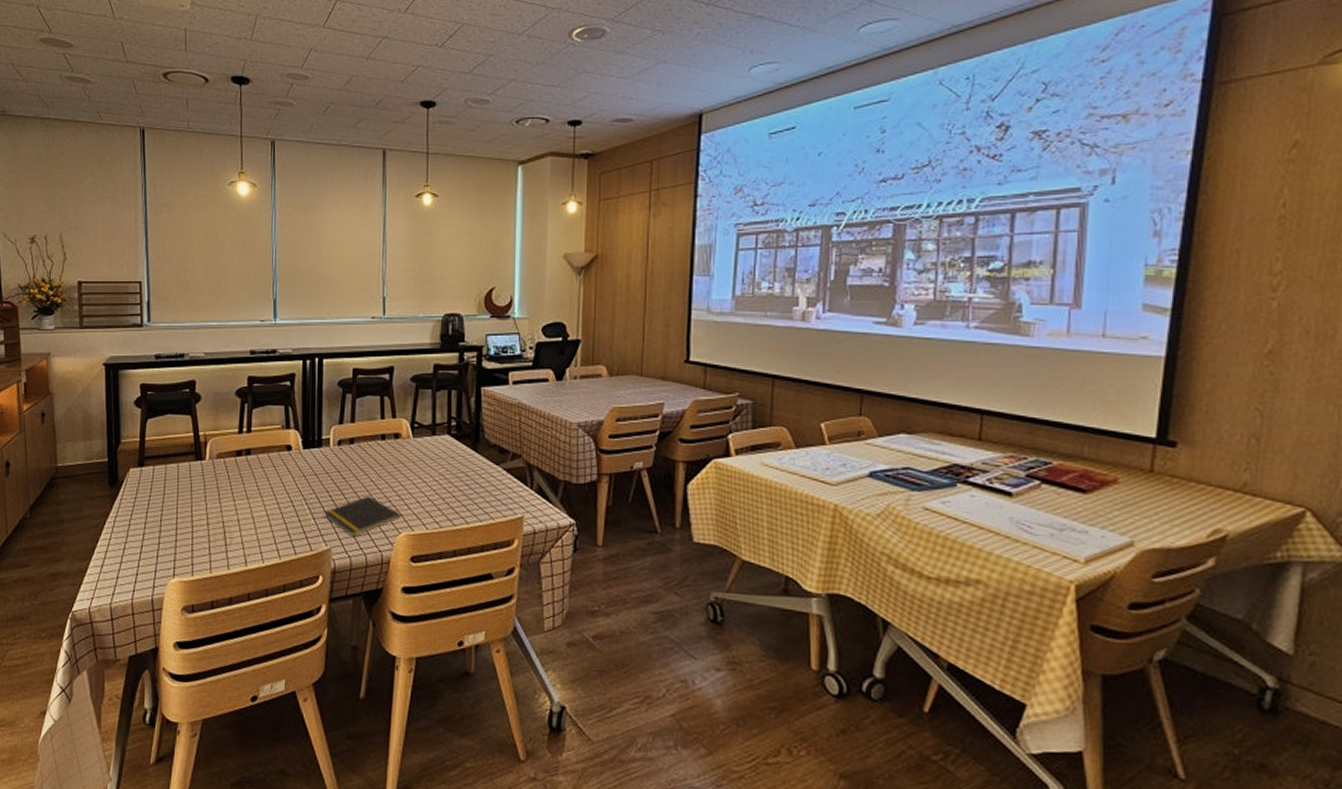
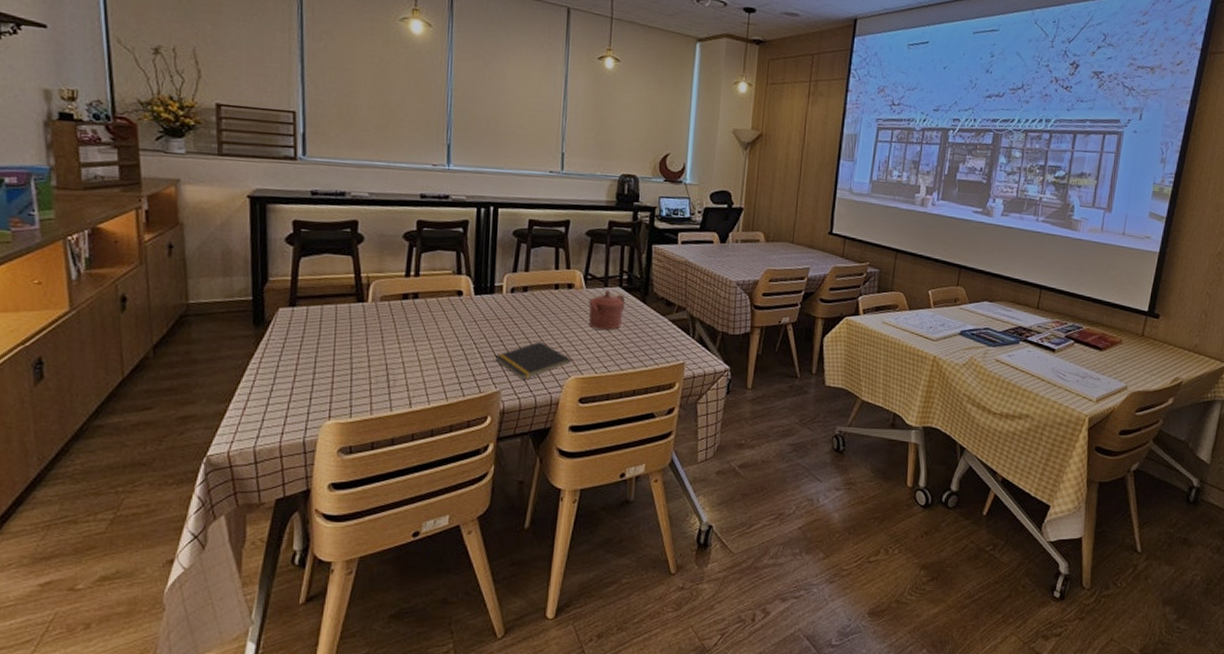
teapot: none [416,438,455,482] -> present [588,290,626,330]

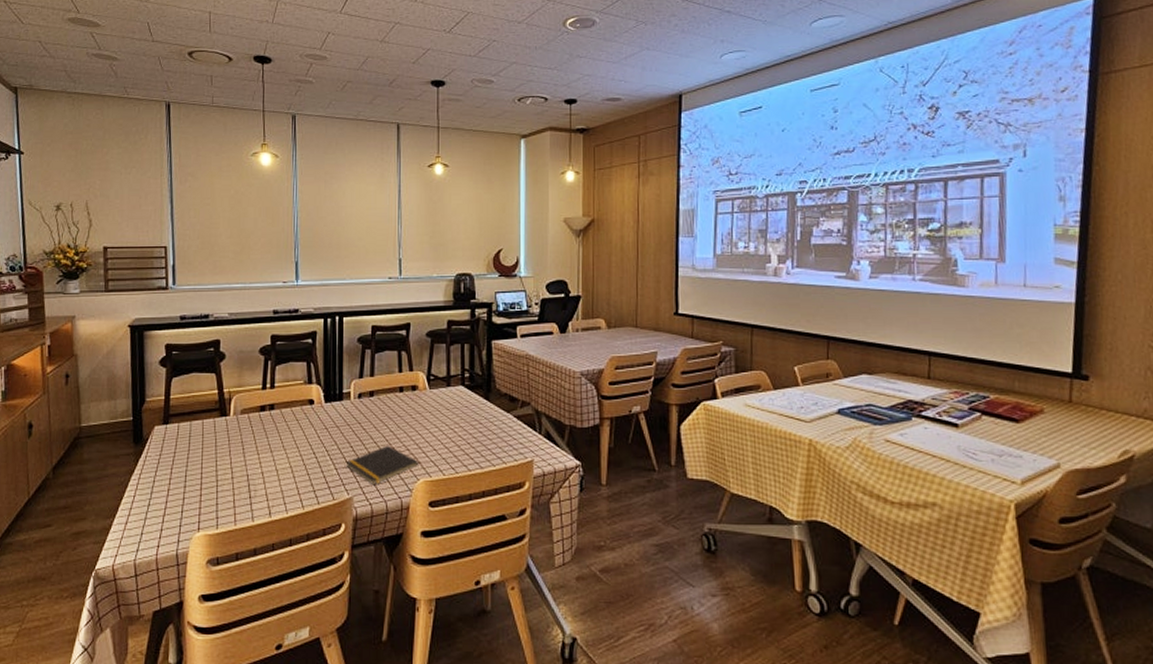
teapot: present [588,290,626,330] -> none [432,389,469,430]

